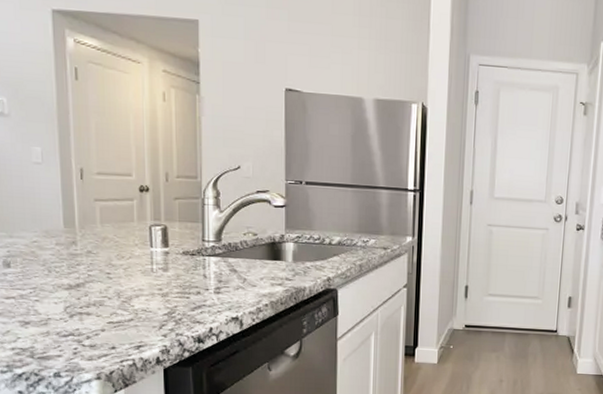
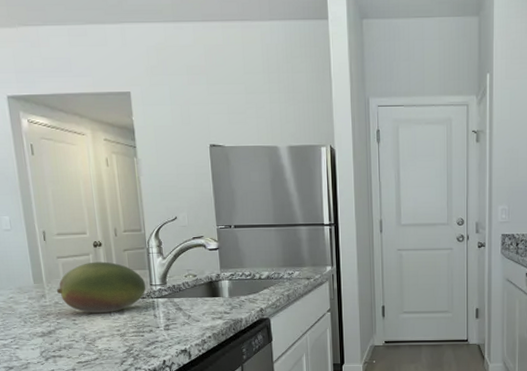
fruit: none [90,208,197,268] -> present [56,261,146,313]

